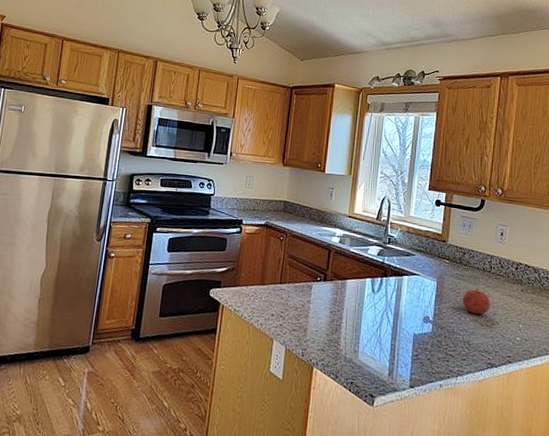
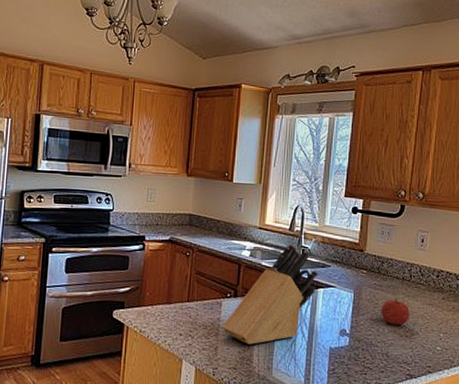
knife block: none [311,232,404,327] -> present [222,243,319,344]

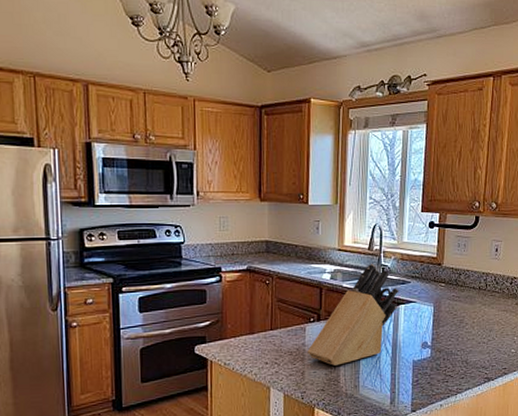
fruit: present [381,298,410,326] -> none [459,308,486,334]

